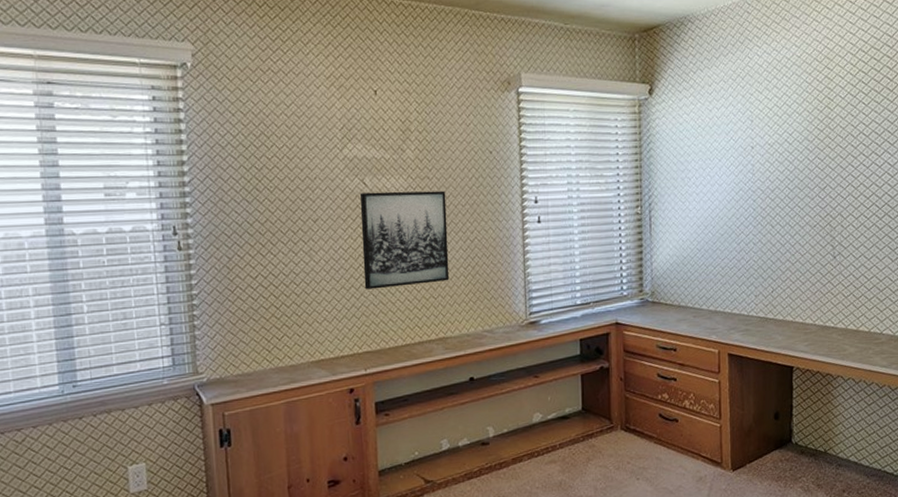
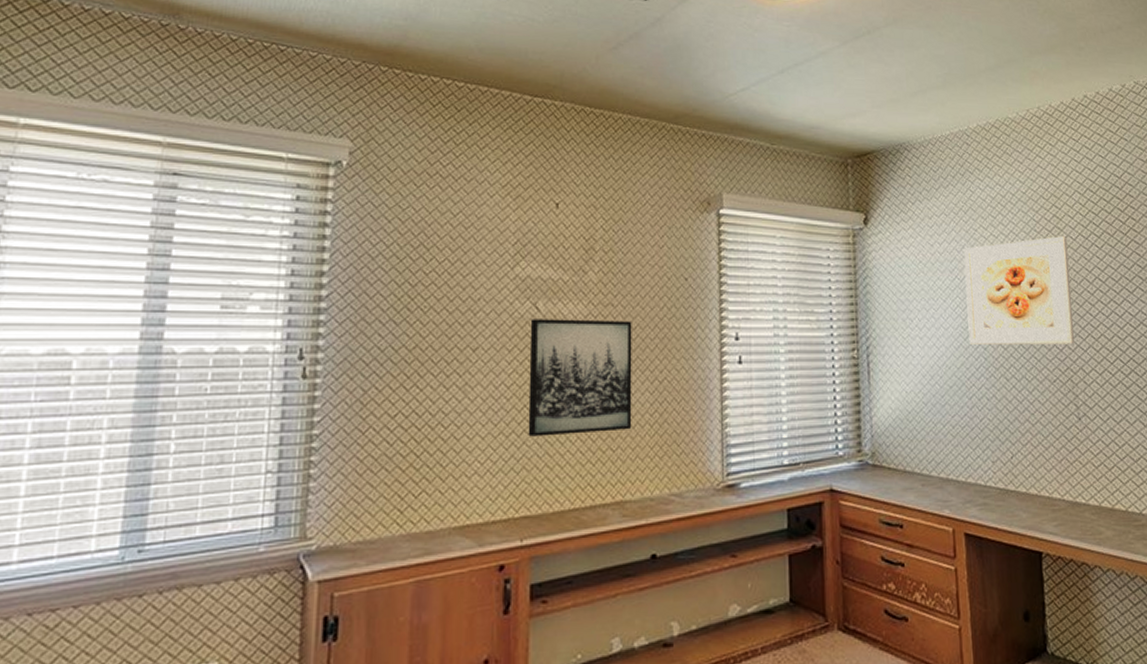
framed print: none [739,96,836,198] -> present [963,236,1075,345]

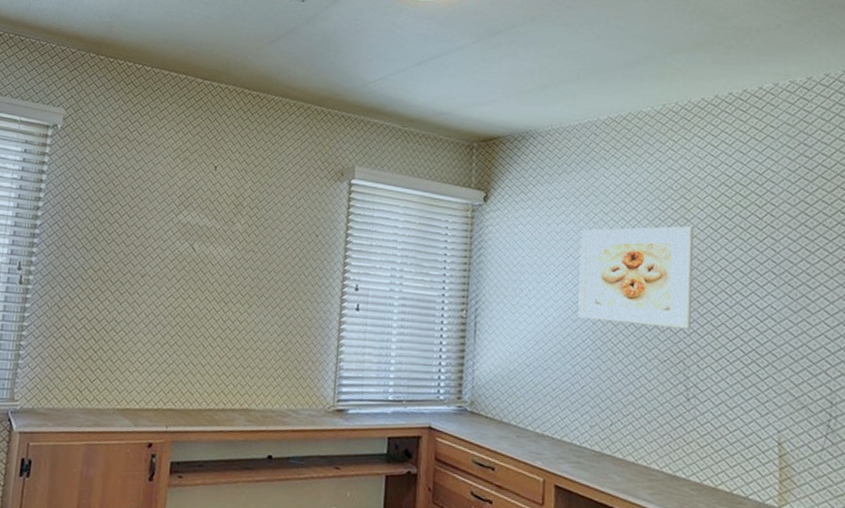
wall art: present [528,319,632,437] -> none [178,256,269,353]

